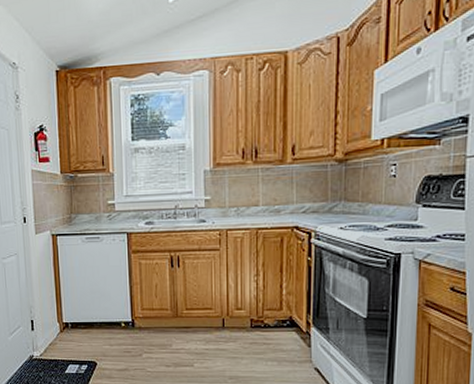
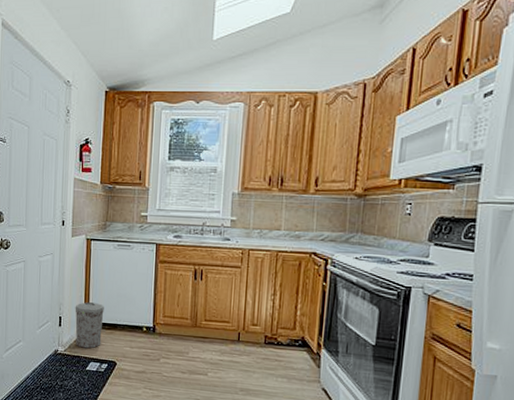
trash can: none [46,302,79,351] -> present [75,302,104,349]

